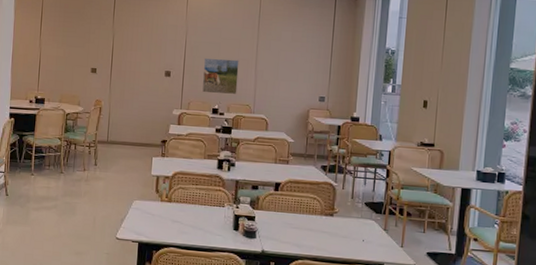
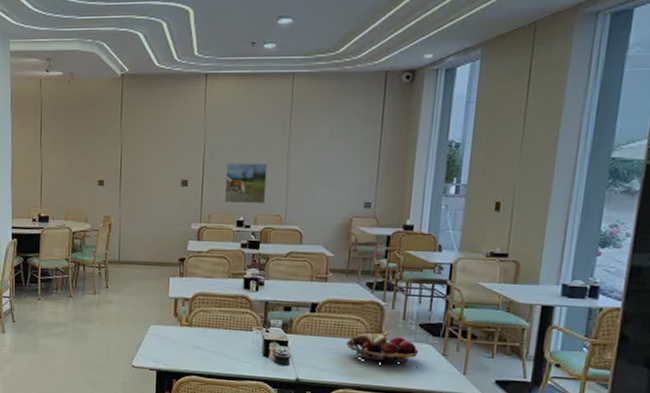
fruit basket: none [304,207,365,238] -> present [346,330,419,365]

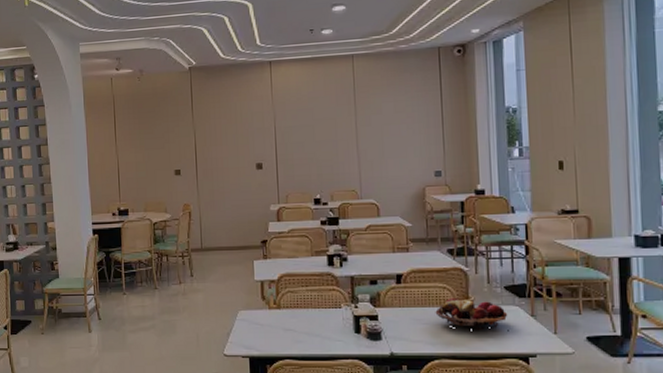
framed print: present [225,162,268,204] -> none [297,141,340,183]

